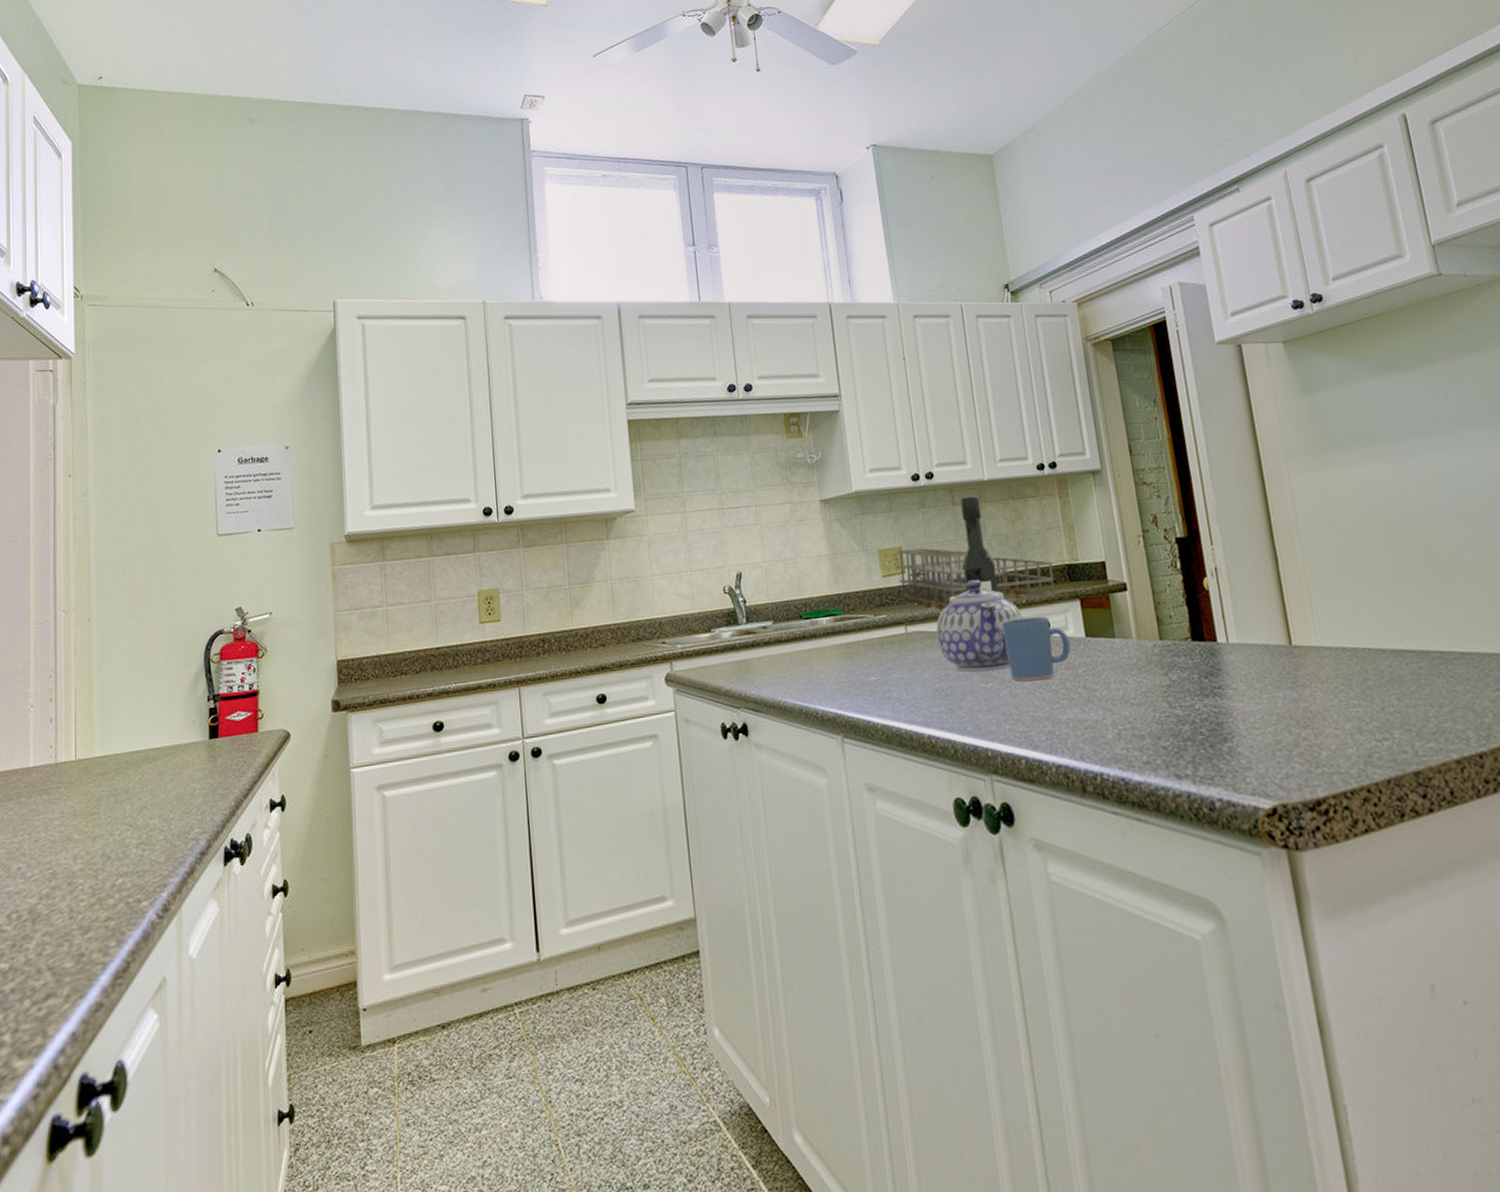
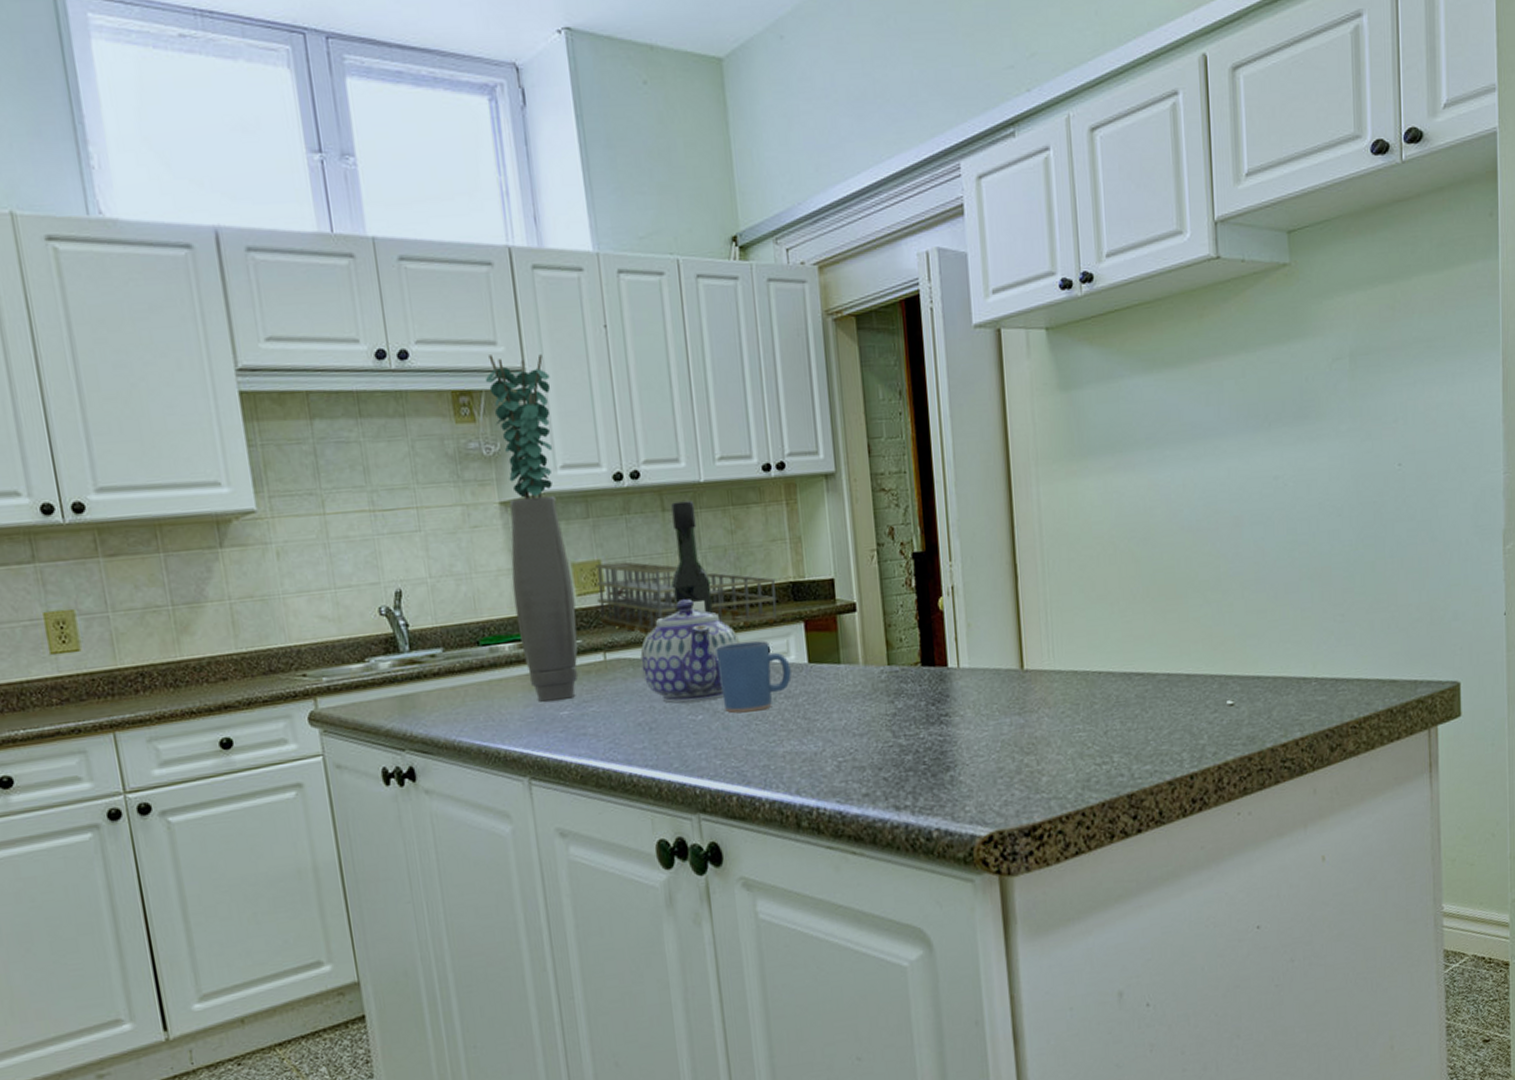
vase: none [810,383,884,669] -> present [485,354,579,702]

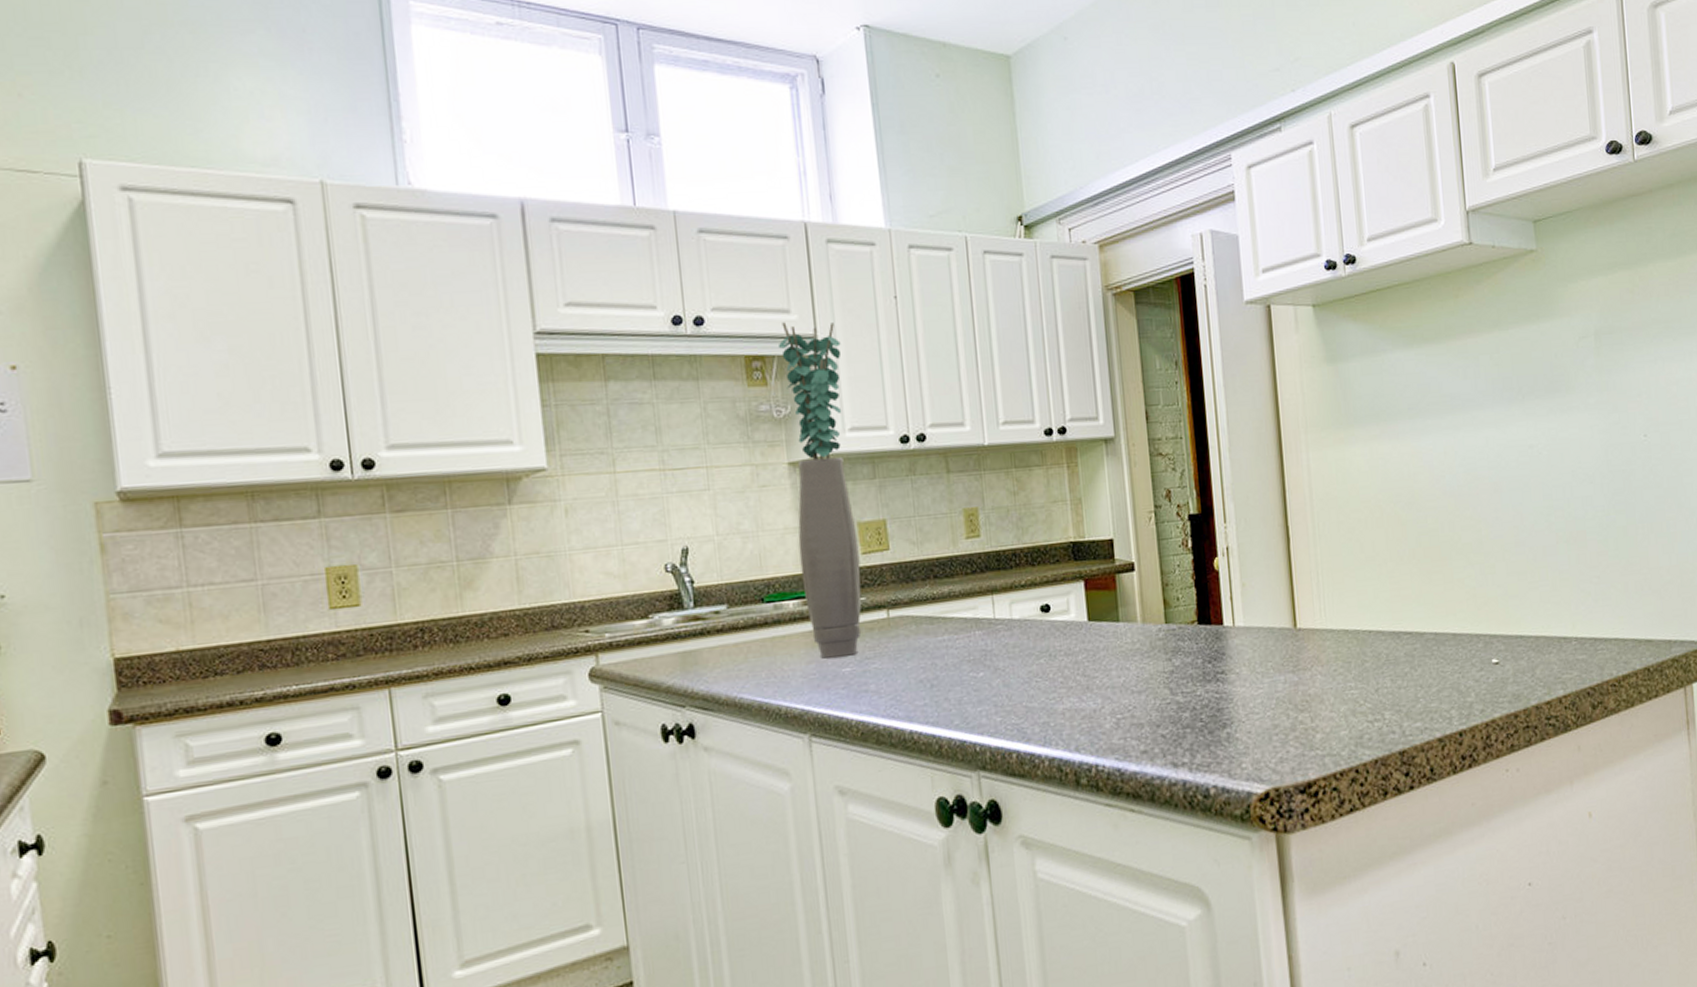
dish rack: present [595,561,778,635] -> none [881,521,1059,593]
teapot: present [640,599,741,704] -> none [923,558,1022,661]
bottle: present [670,500,714,614] -> none [953,463,996,572]
mug: present [716,640,792,713] -> none [997,599,1071,670]

